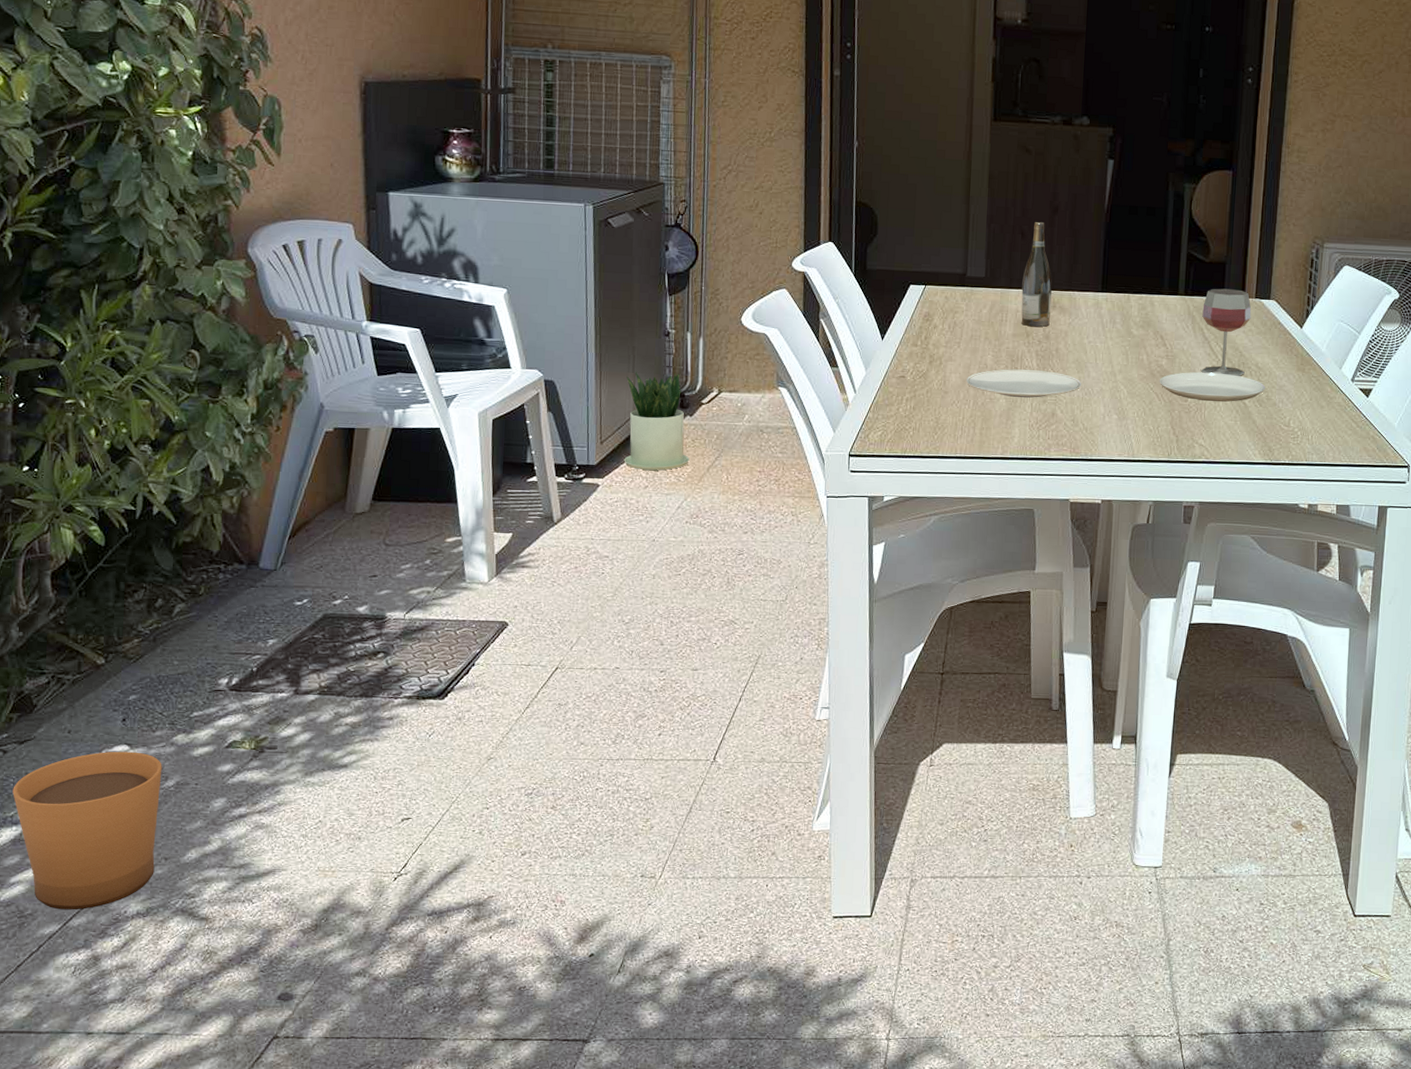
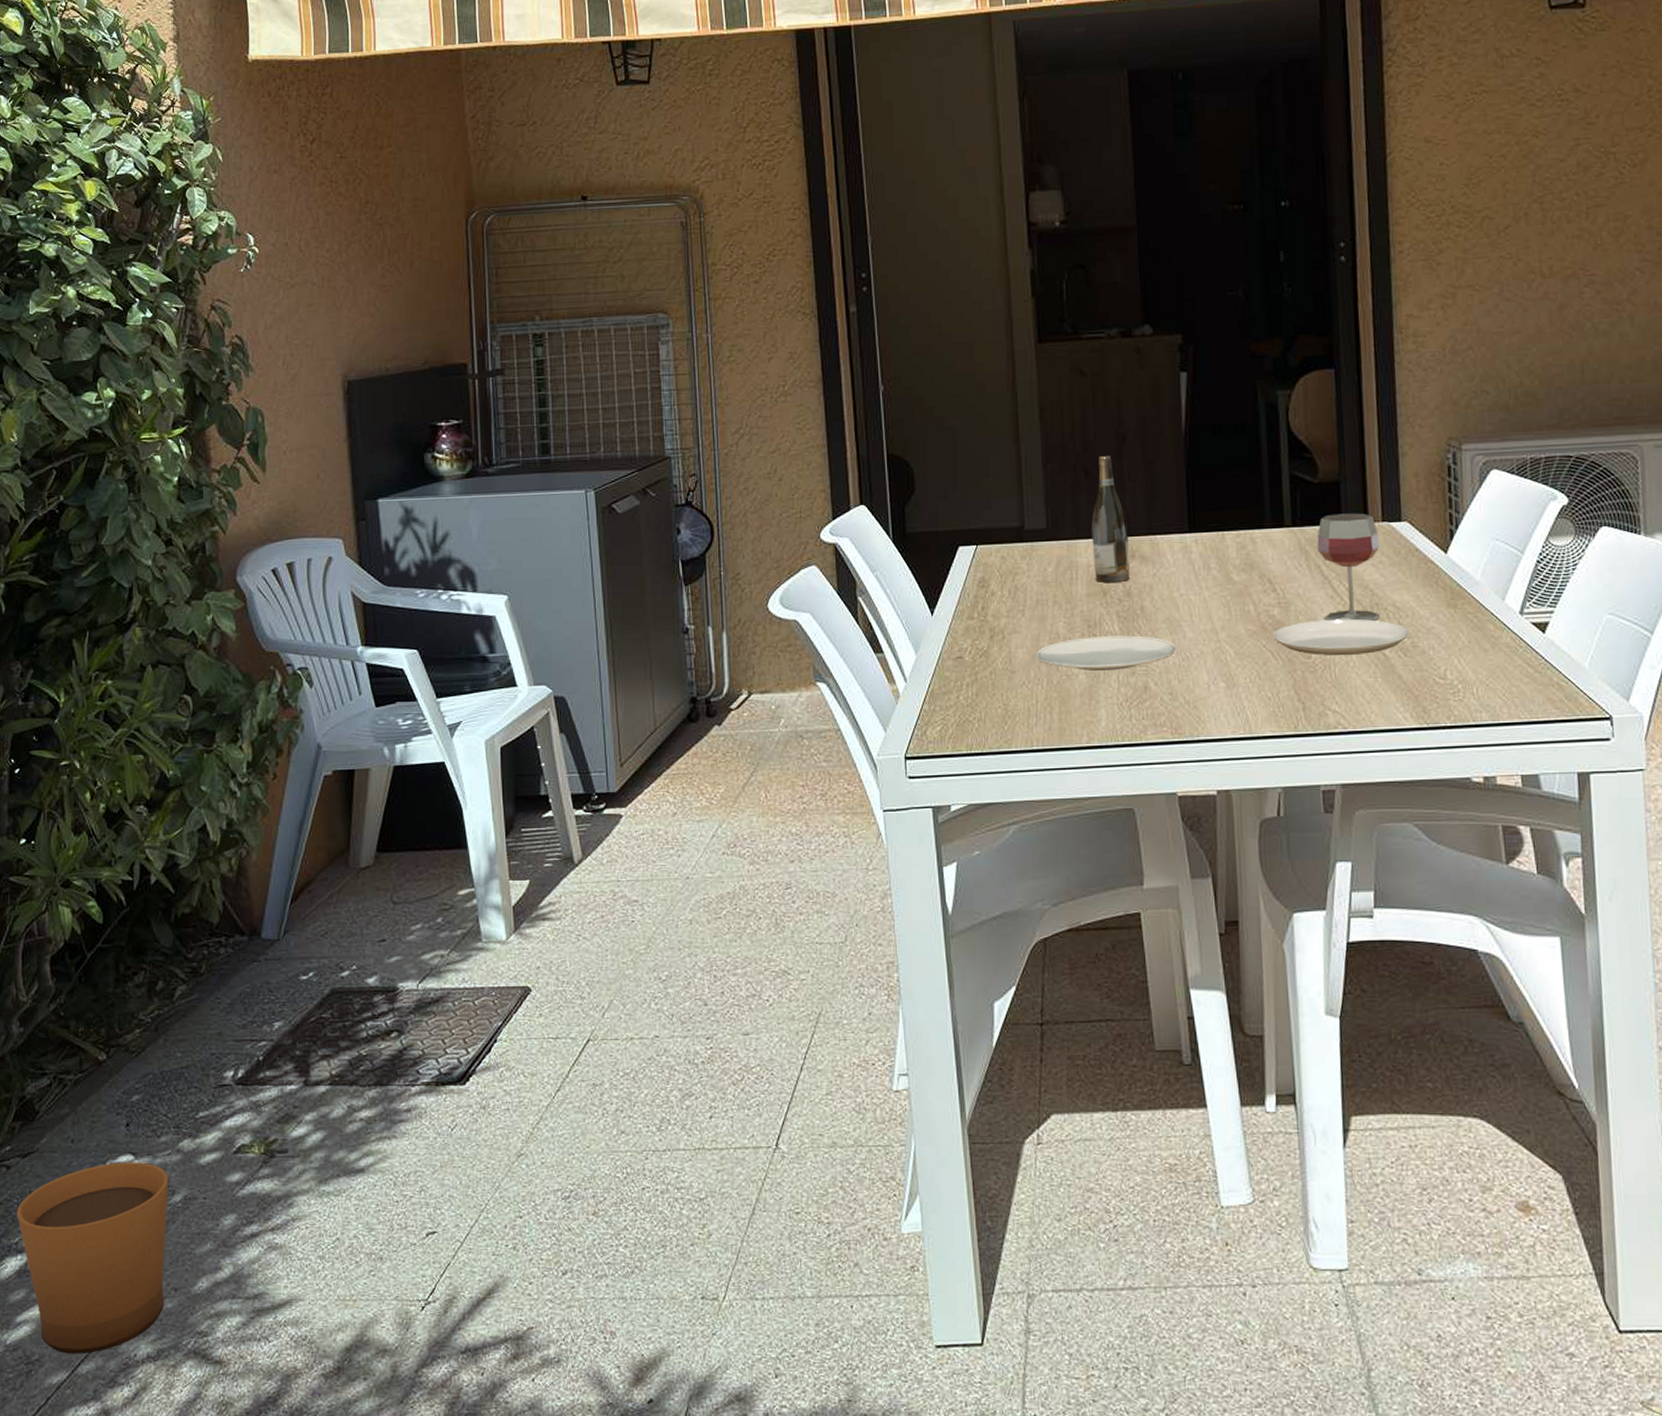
planter: present [623,371,690,471] -> none [644,676,721,794]

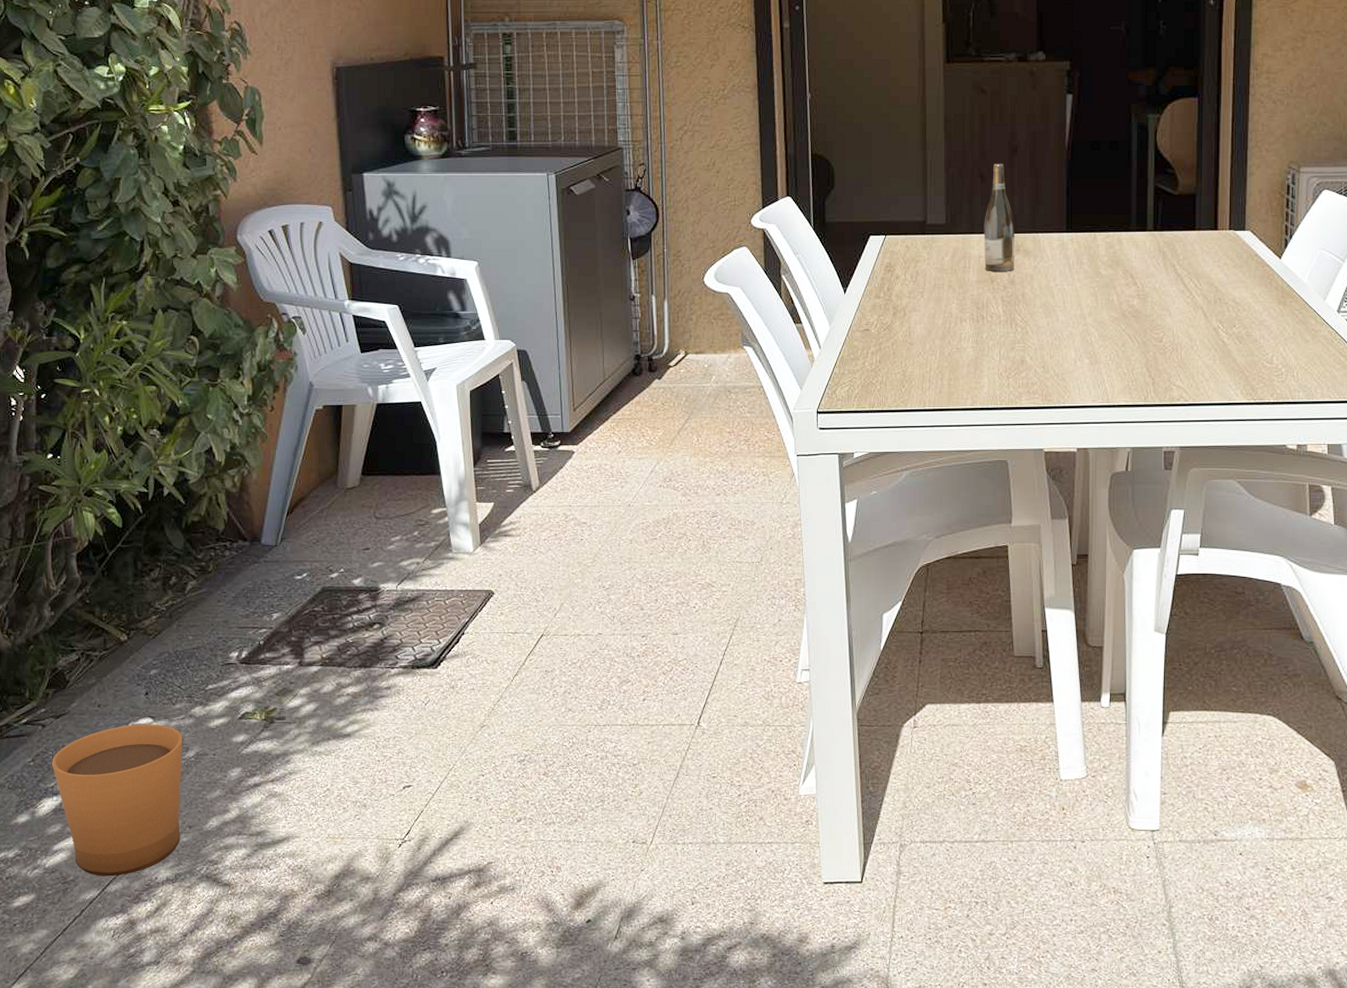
plate: present [1035,635,1177,671] -> none [931,317,1051,345]
plate: present [1272,618,1409,656] -> none [1131,310,1245,341]
wineglass: present [1317,513,1380,622] -> none [1173,222,1226,314]

